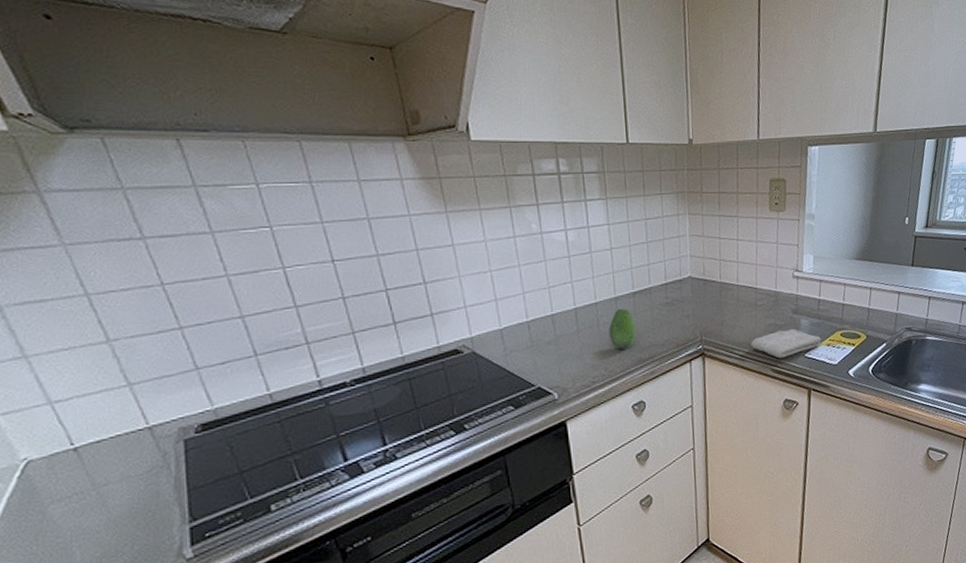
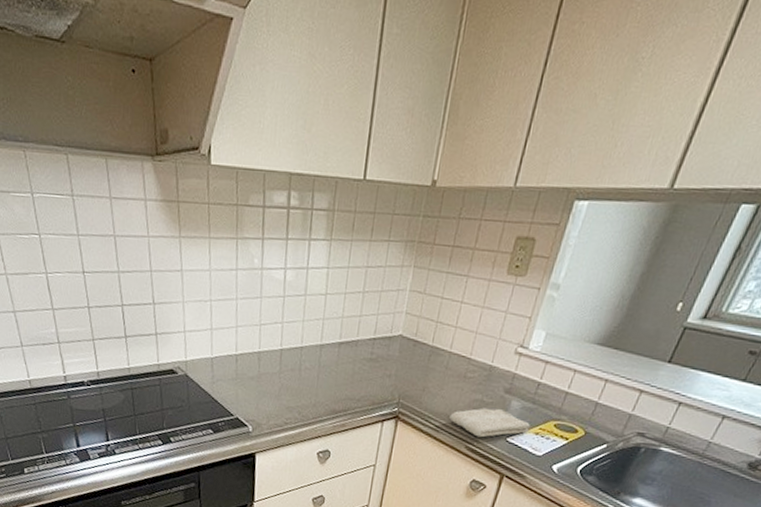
fruit: present [609,308,637,349] -> none [308,356,336,398]

